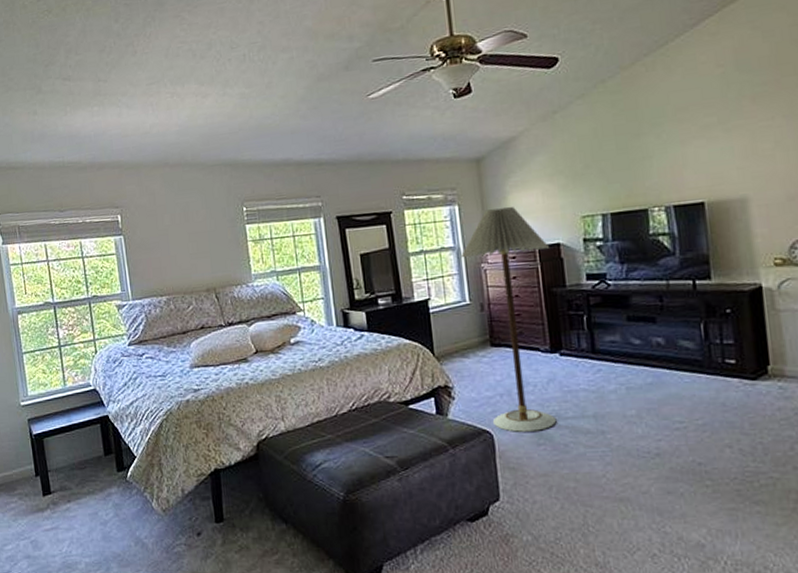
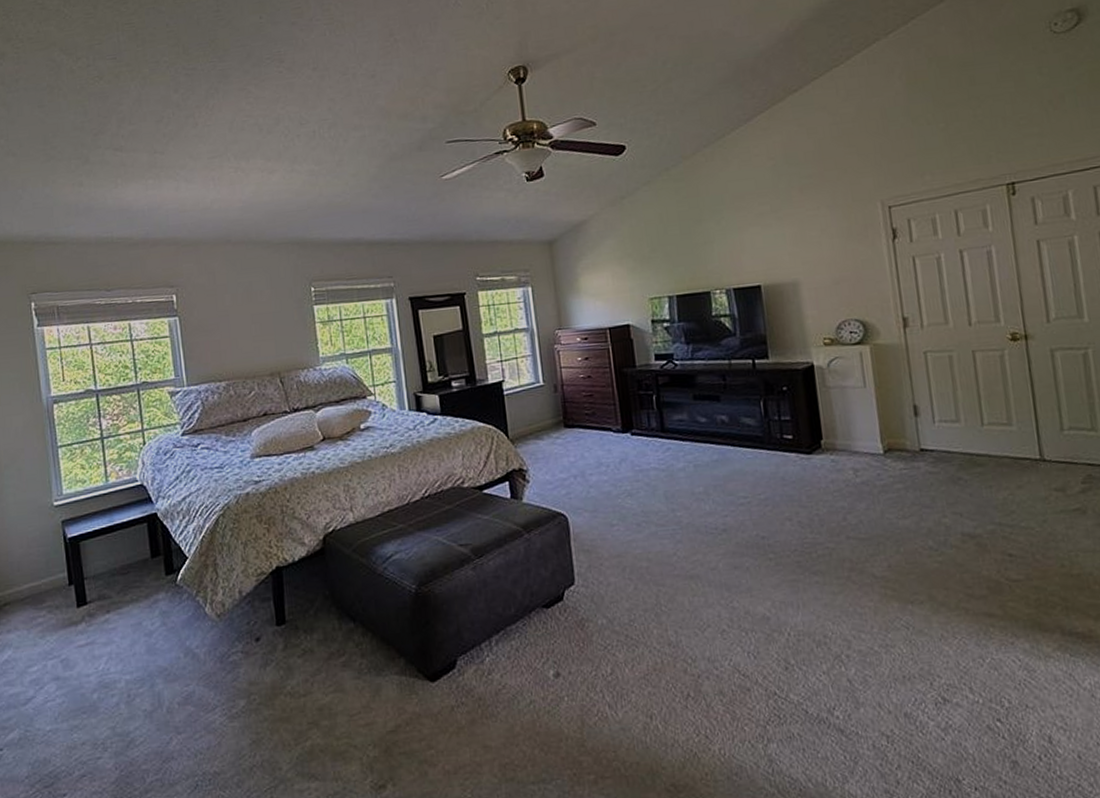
floor lamp: present [460,206,557,432] -> none [534,288,629,514]

